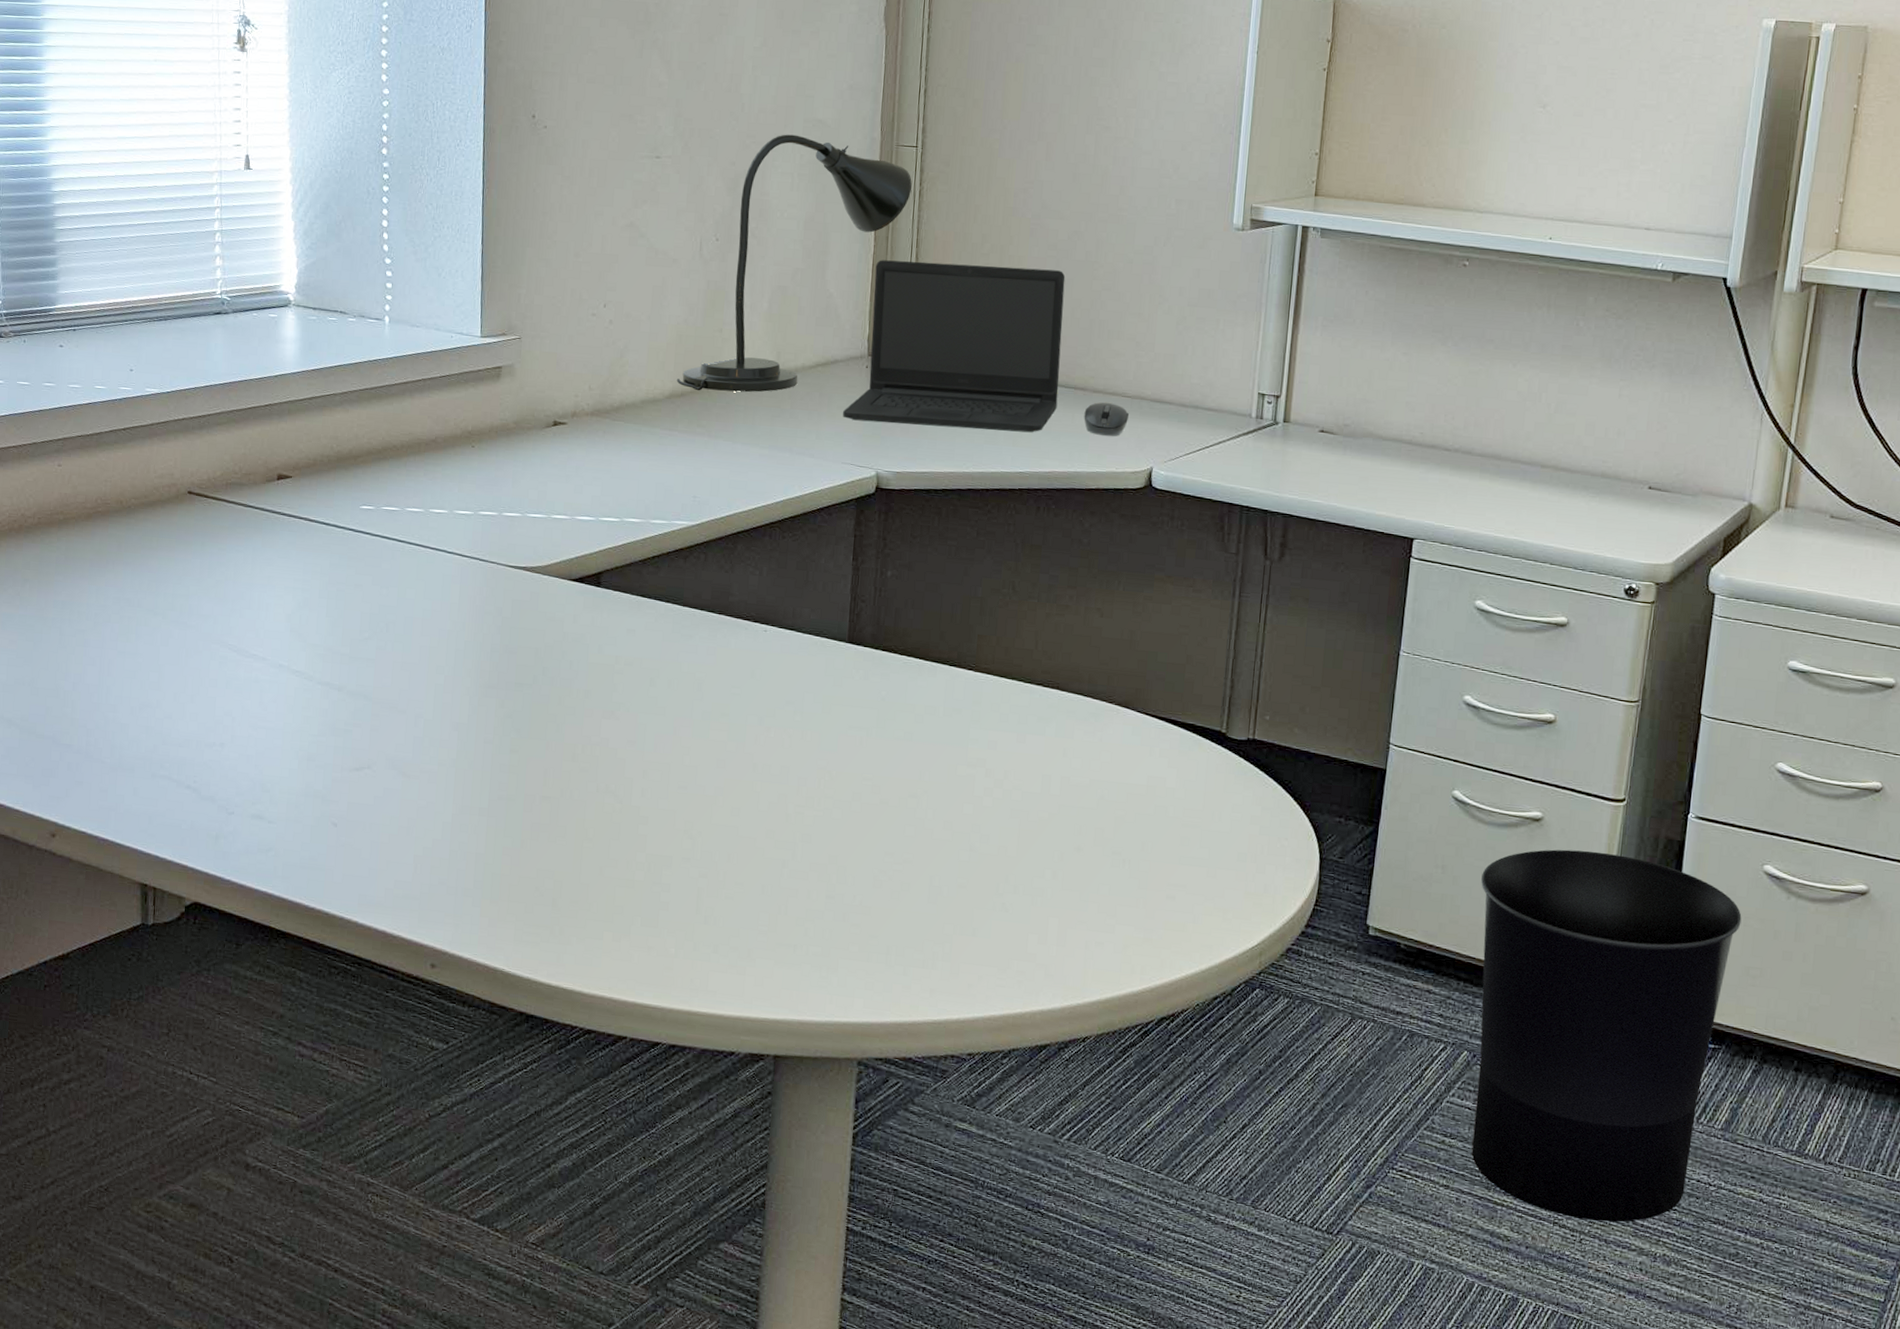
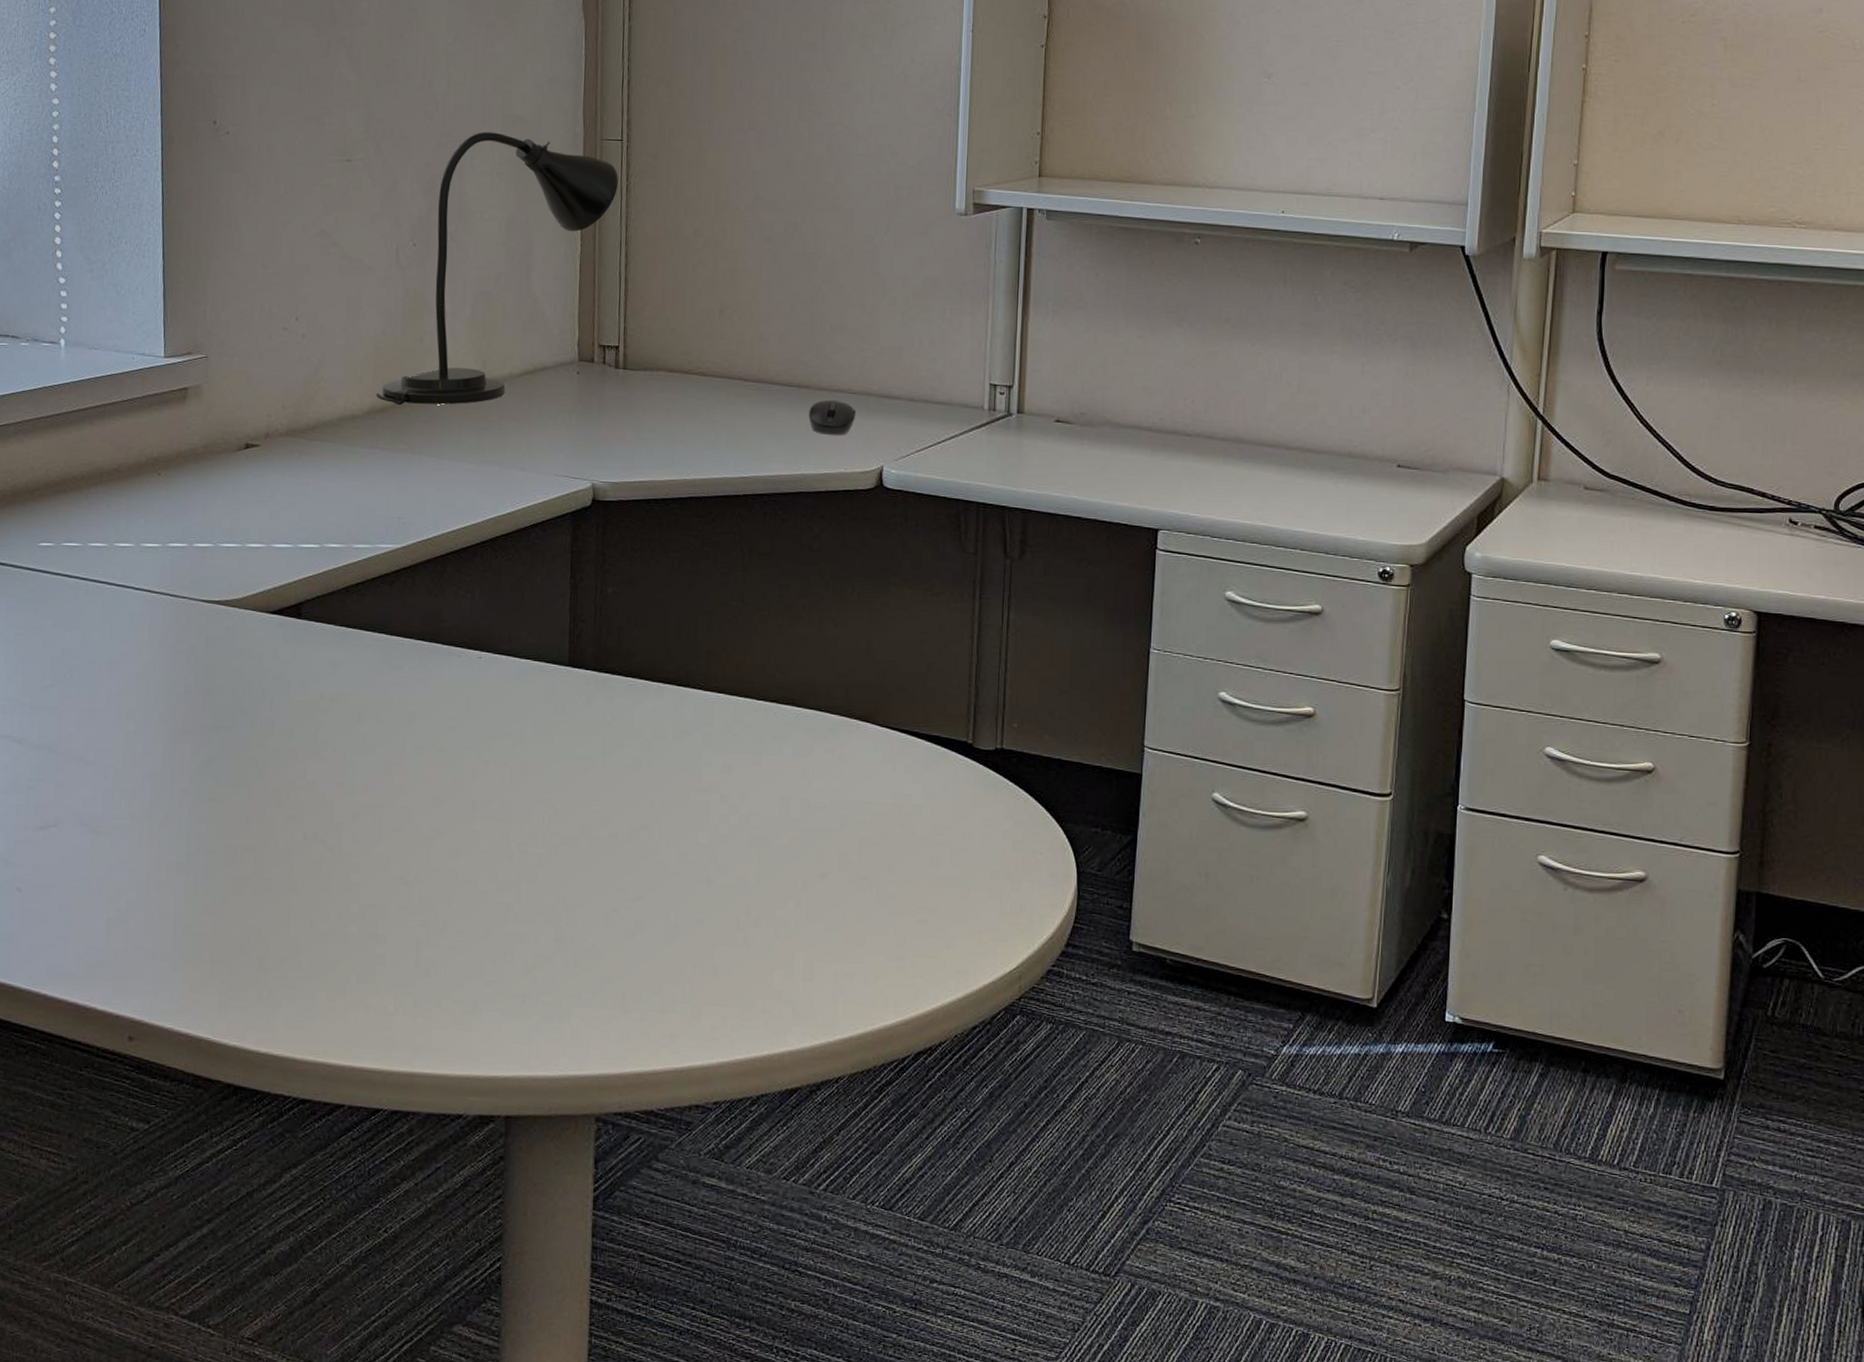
laptop: present [843,260,1066,433] -> none [554,259,783,435]
waste bin: present [1471,849,1742,1222] -> none [1247,849,1519,1245]

